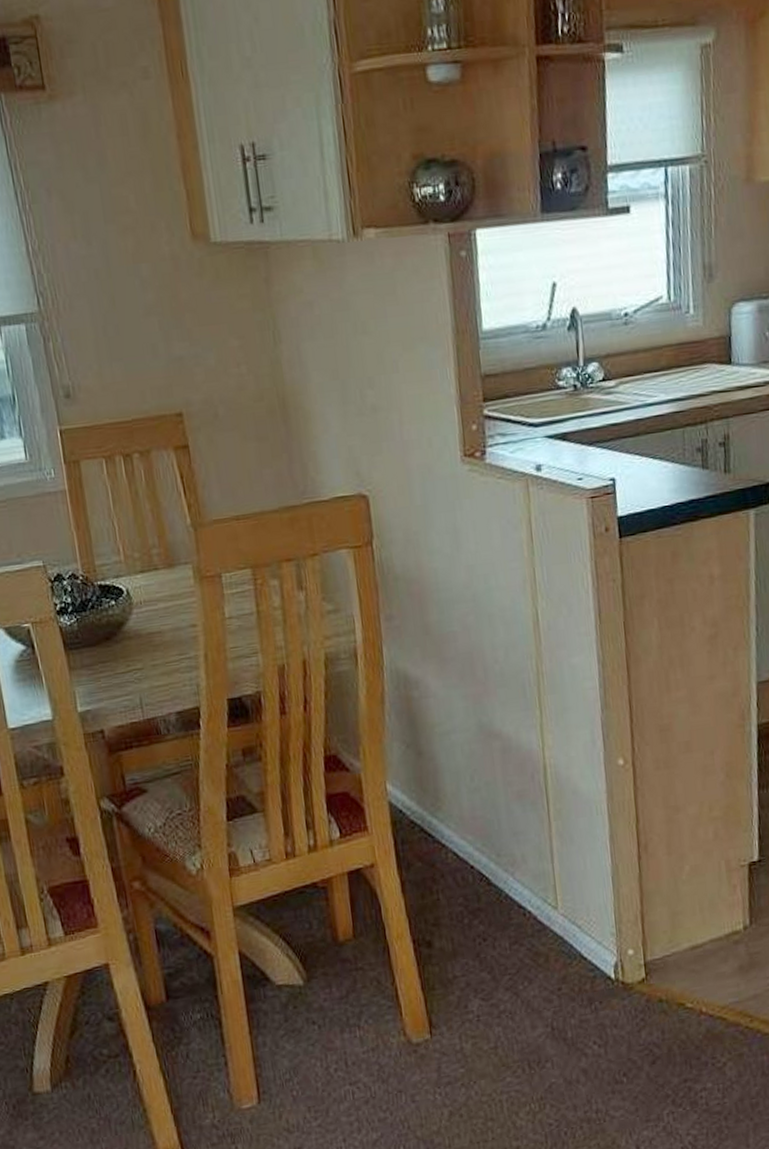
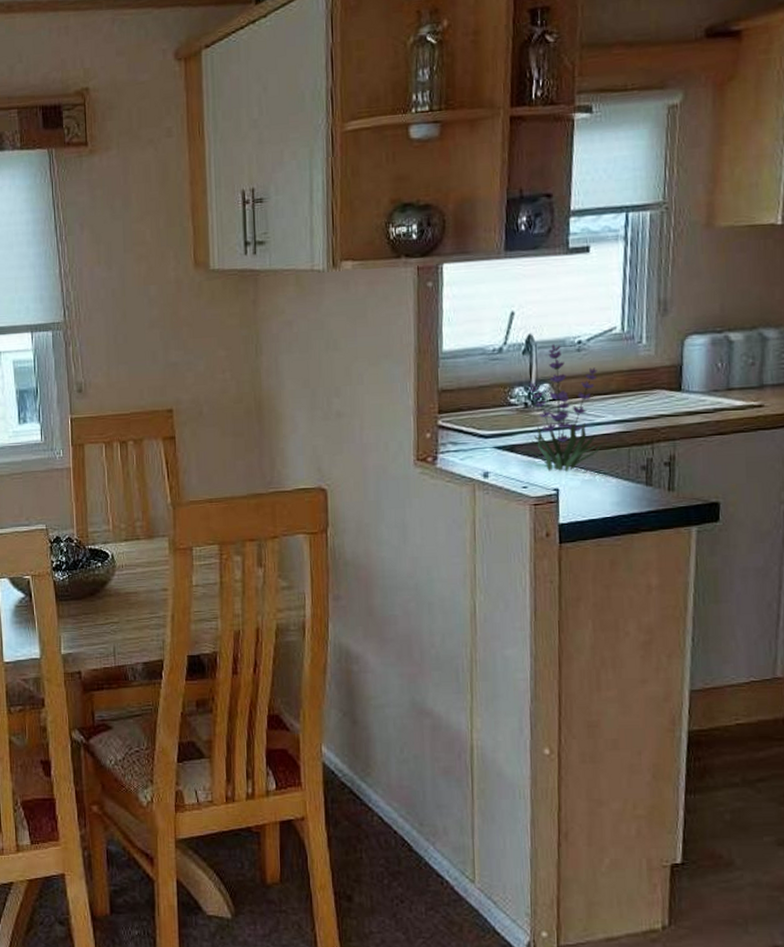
plant: none [577,318,660,460] -> present [524,344,606,472]

